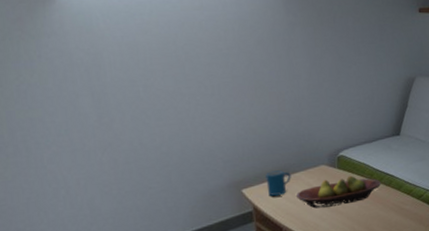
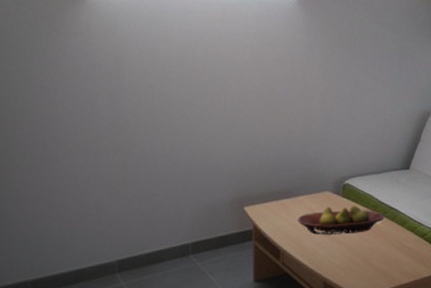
mug: present [266,170,291,196] -> none [269,192,294,217]

